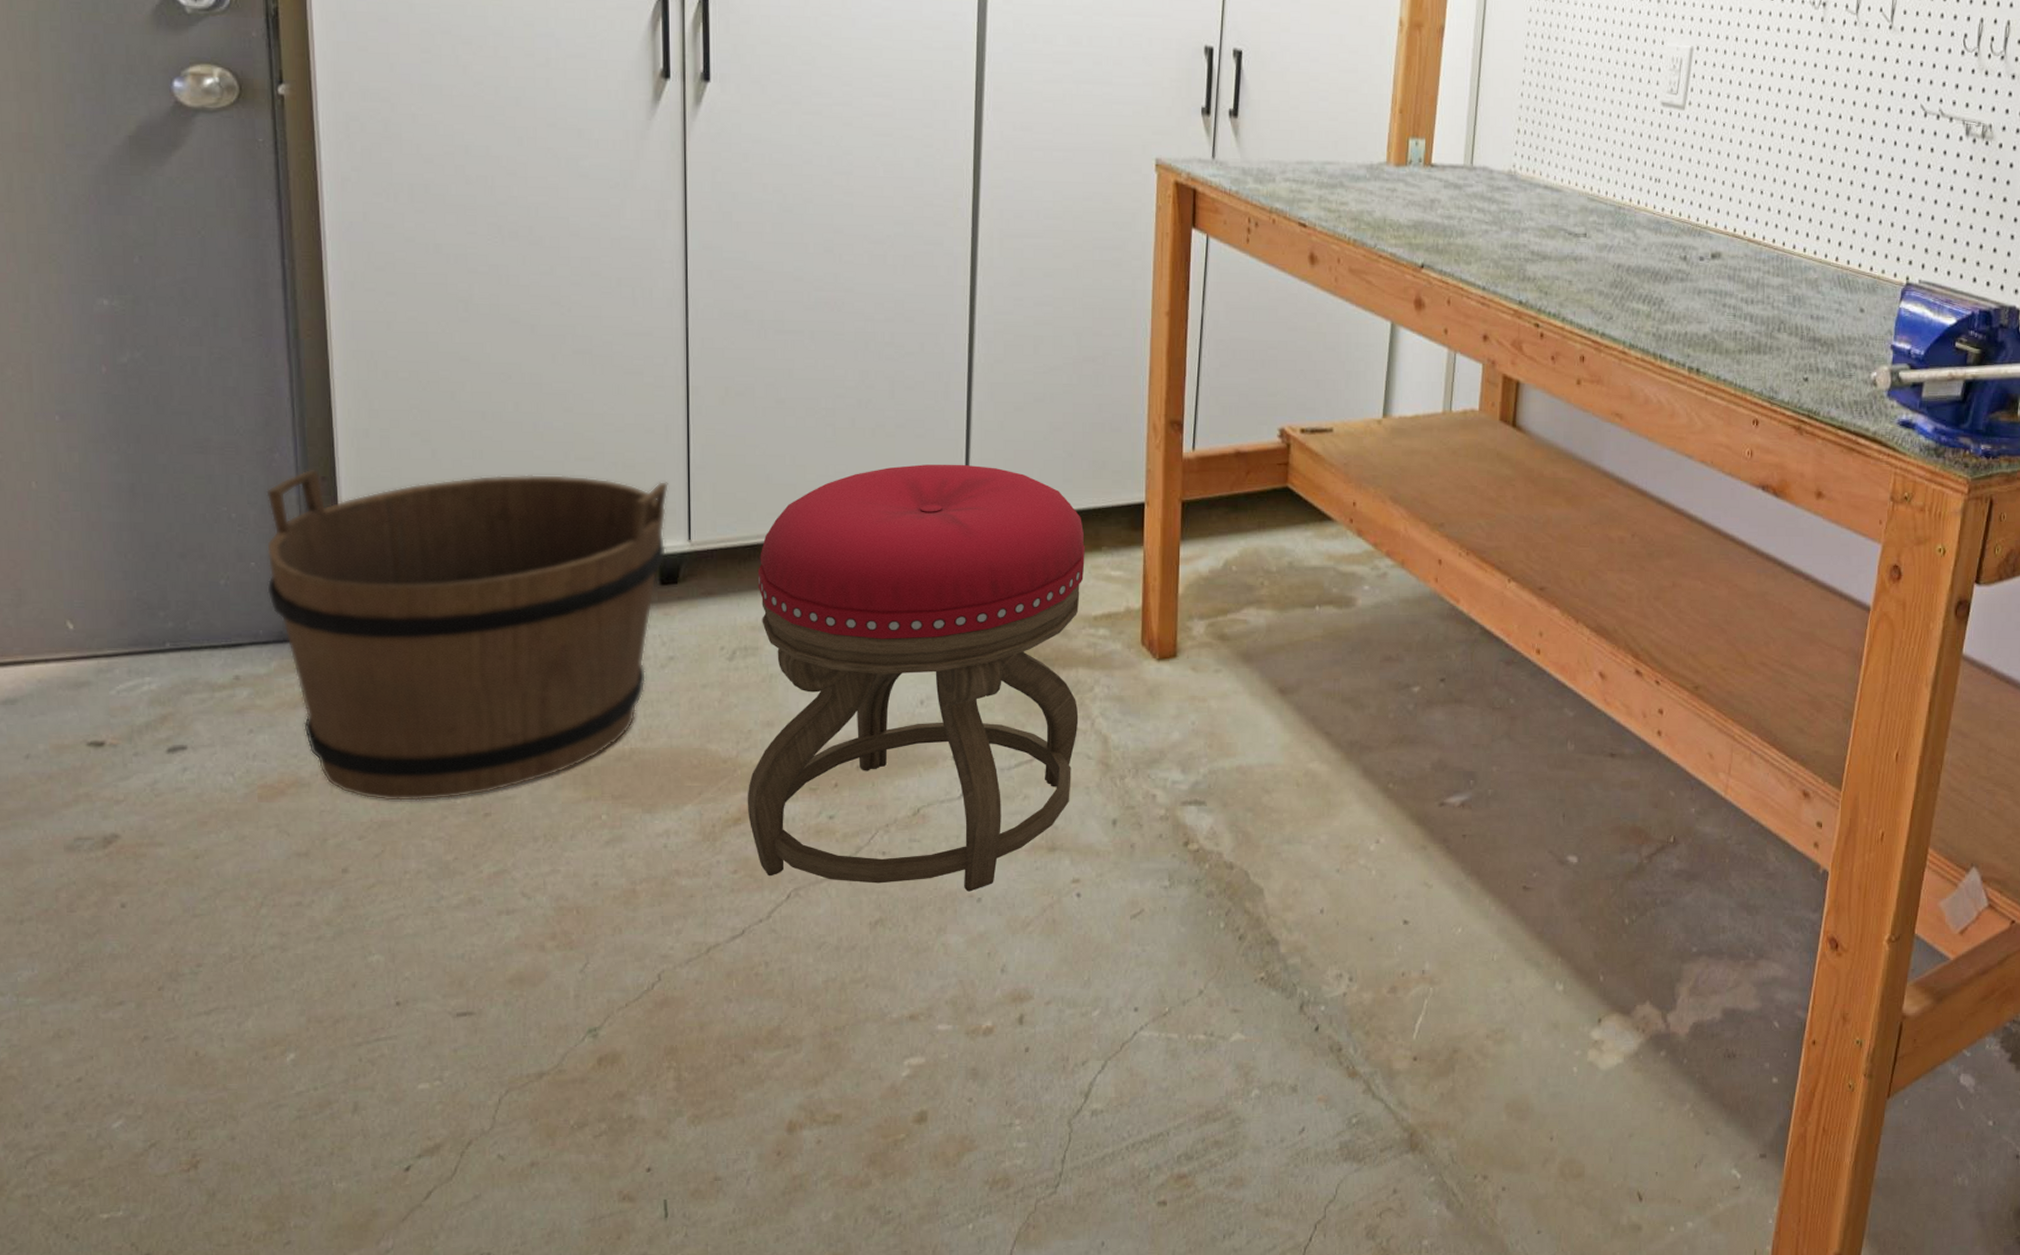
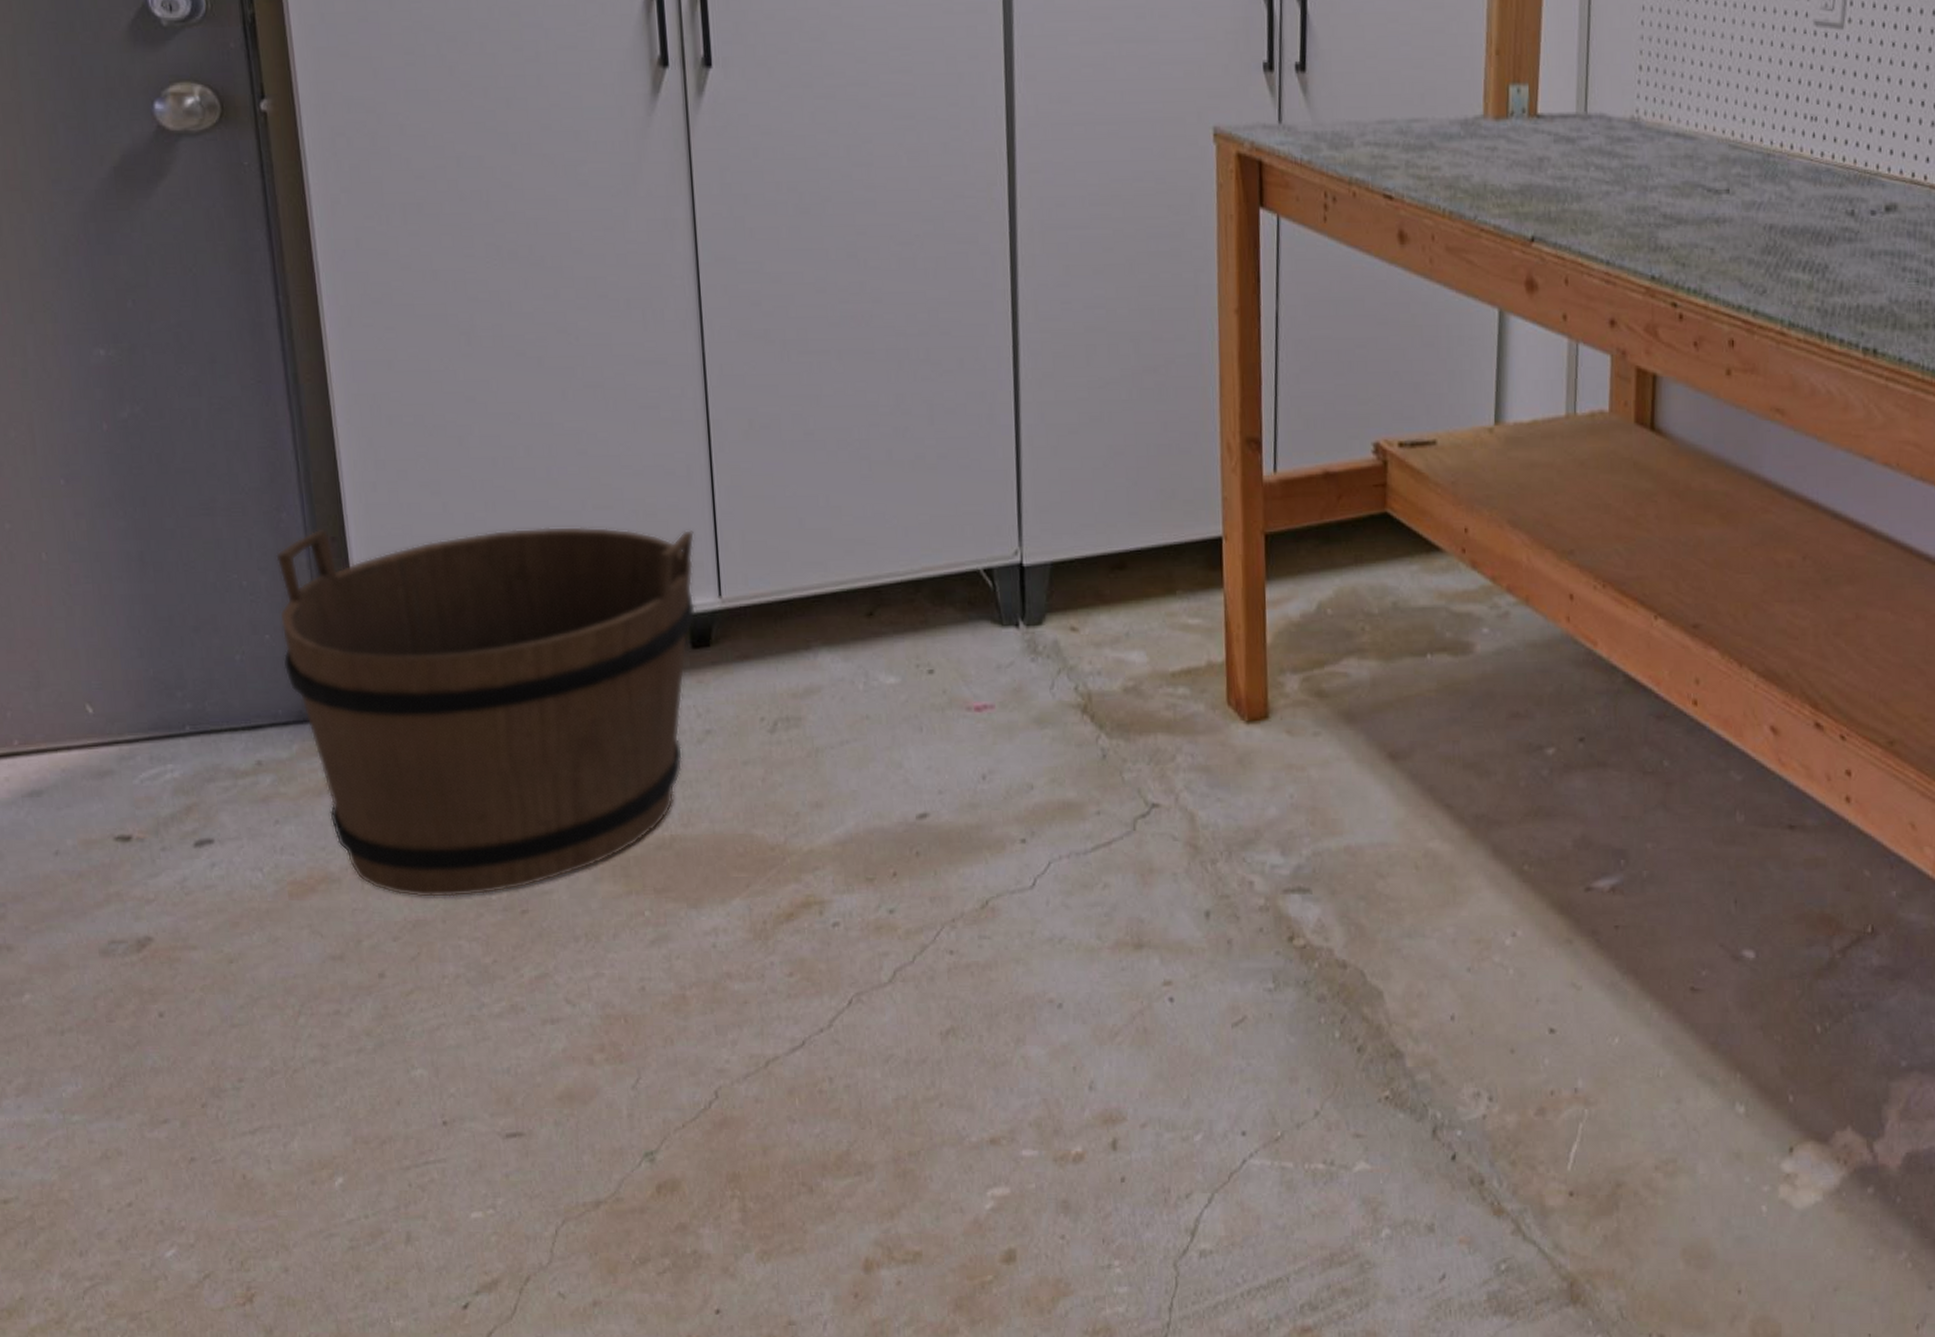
stool: present [747,464,1085,892] -> none [795,498,1161,996]

